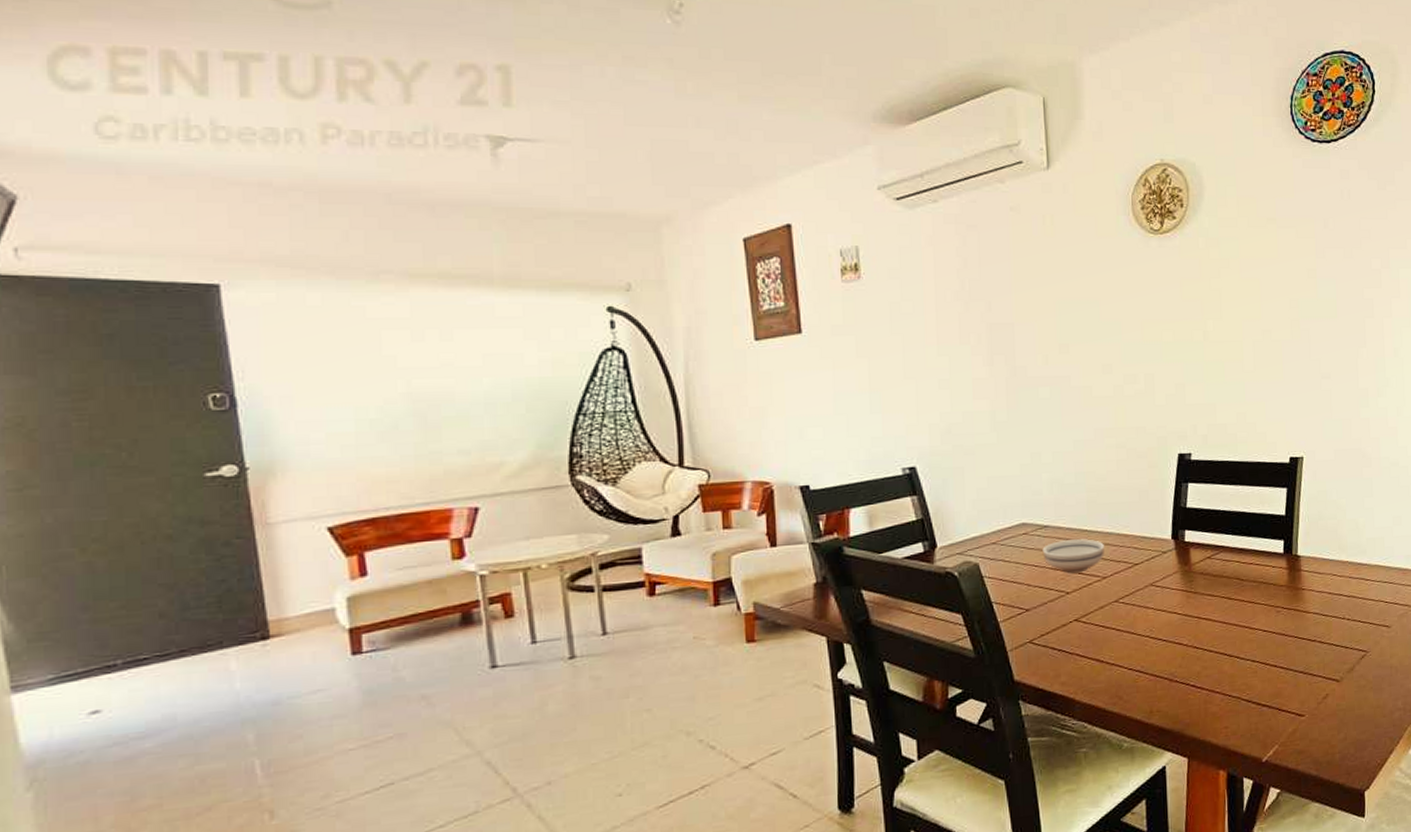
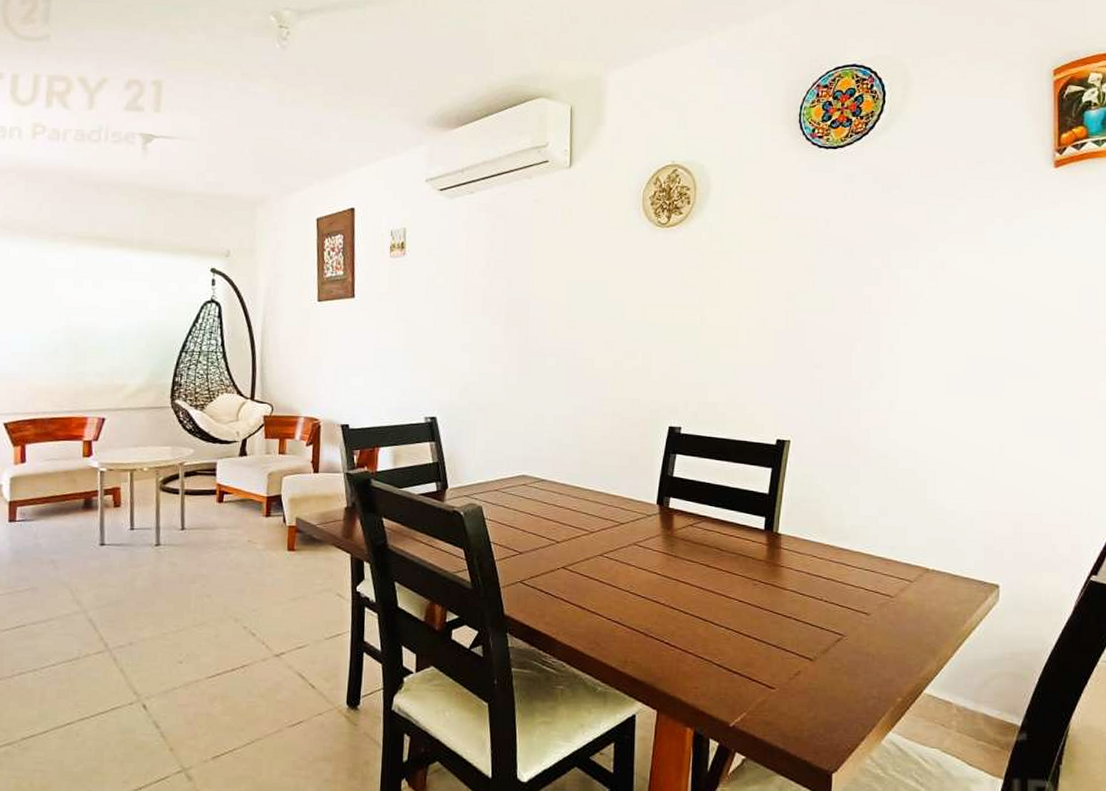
bowl: present [1042,539,1104,574] -> none [538,494,594,526]

